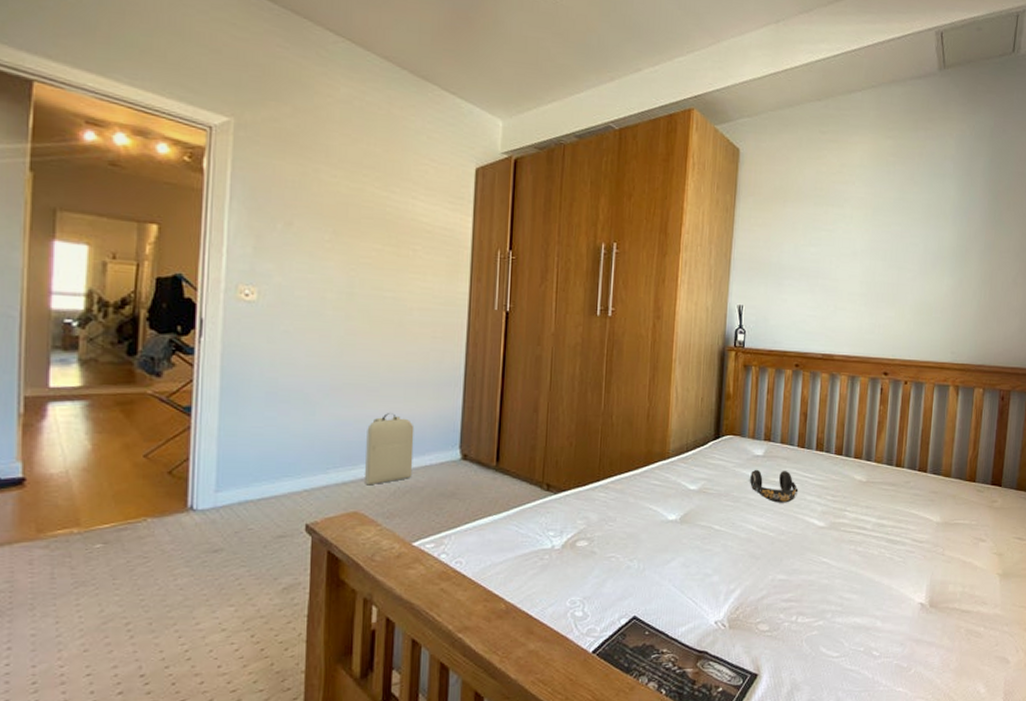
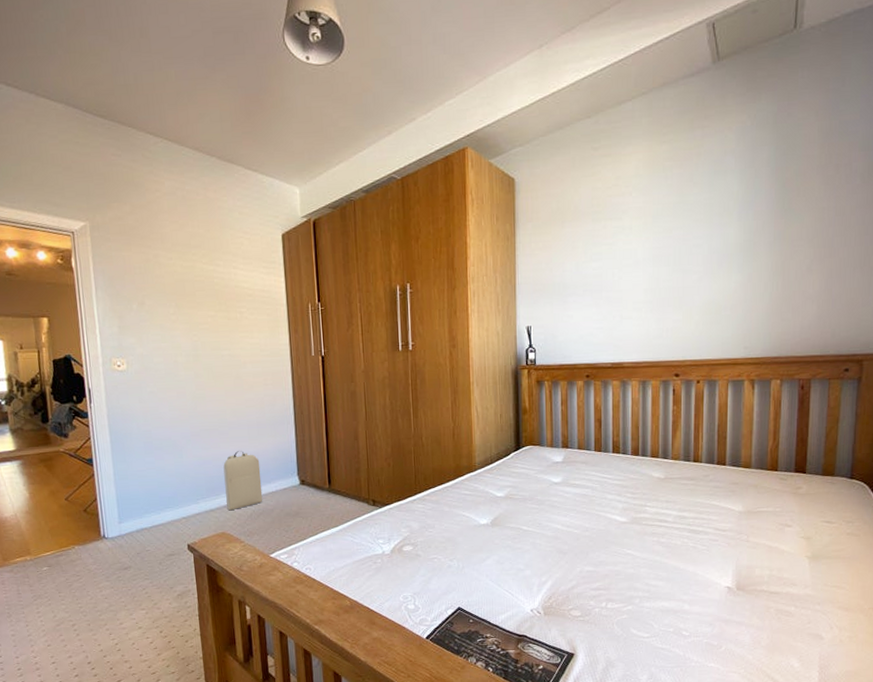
headphones: present [749,469,799,503] -> none [551,474,599,503]

